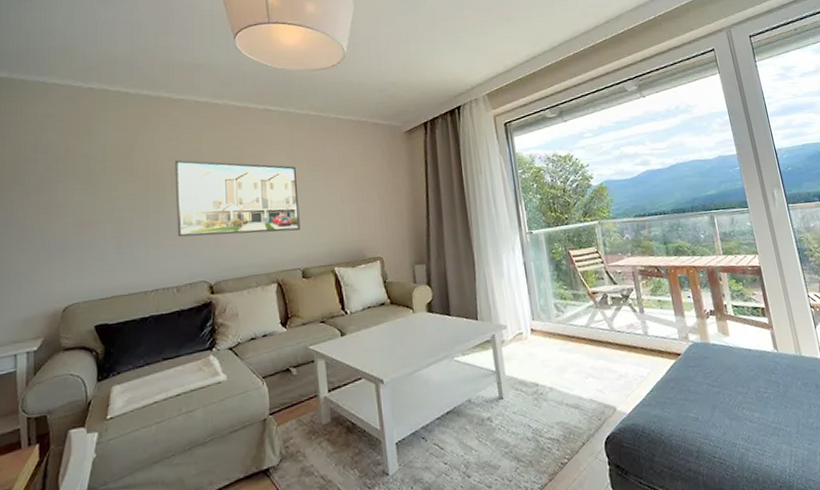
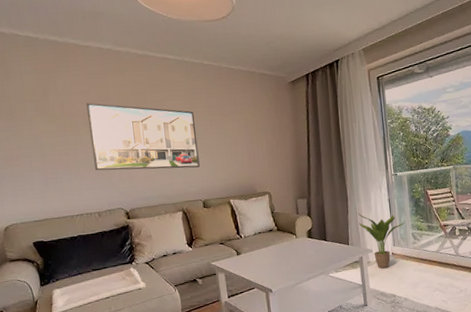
potted plant: none [487,279,545,350] -> present [357,212,405,269]

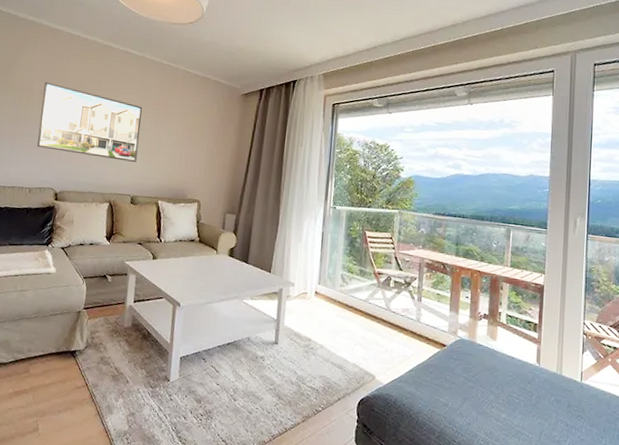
potted plant: present [357,212,405,269] -> none [286,240,336,307]

